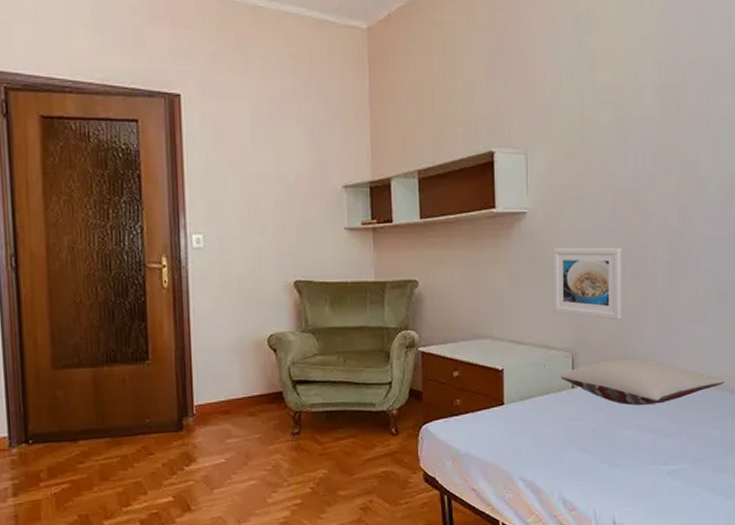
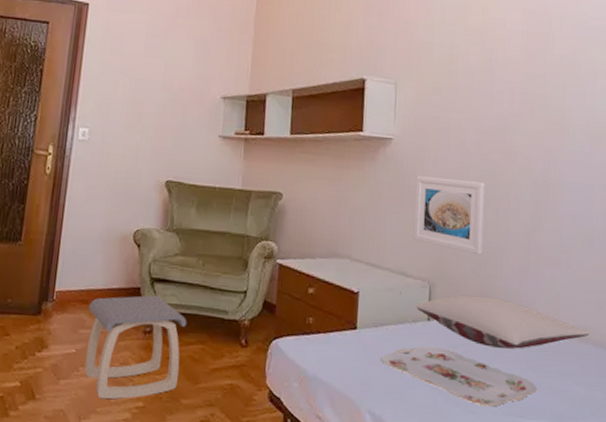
stool: none [232,397,335,502] -> present [85,295,187,400]
serving tray: none [530,411,678,460] -> present [381,346,538,407]

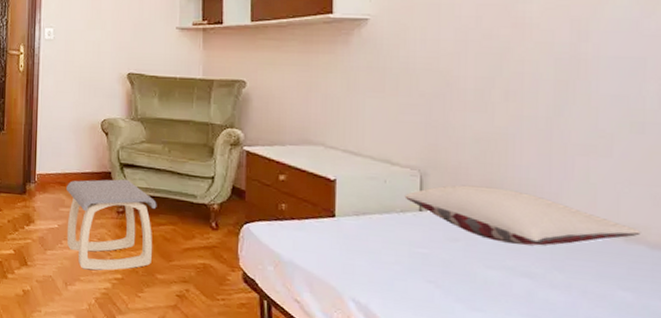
serving tray: present [381,346,538,407] -> none [365,237,566,306]
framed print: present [413,176,485,255] -> none [398,57,489,142]

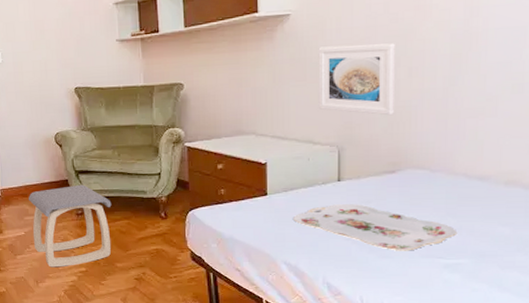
serving tray: none [365,237,566,306] -> present [293,204,458,251]
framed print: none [398,57,489,142] -> present [318,43,395,116]
pillow: present [404,185,641,246] -> none [325,153,518,199]

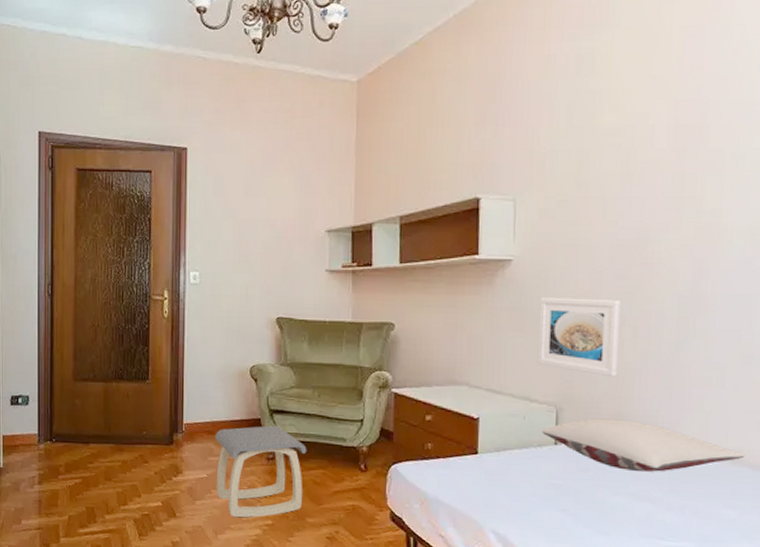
serving tray: present [293,204,458,251] -> none [505,470,680,529]
pillow: none [325,153,518,199] -> present [541,418,745,472]

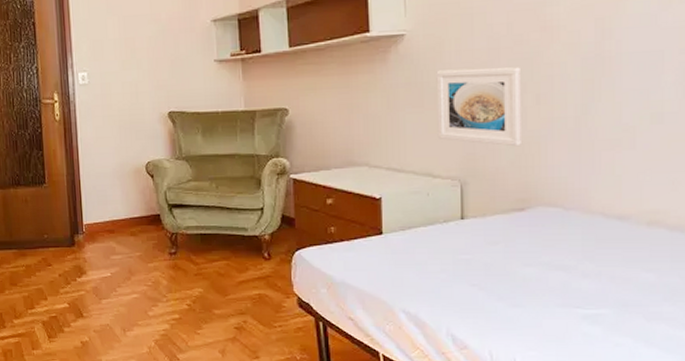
stool: present [215,425,307,518] -> none [116,219,209,314]
pillow: present [541,418,745,472] -> none [447,189,662,240]

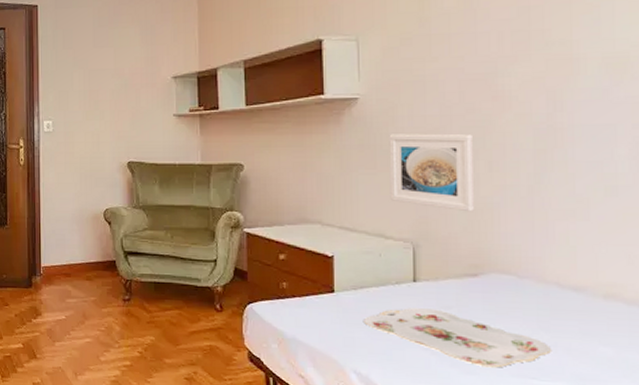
serving tray: none [412,245,597,299] -> present [364,308,552,368]

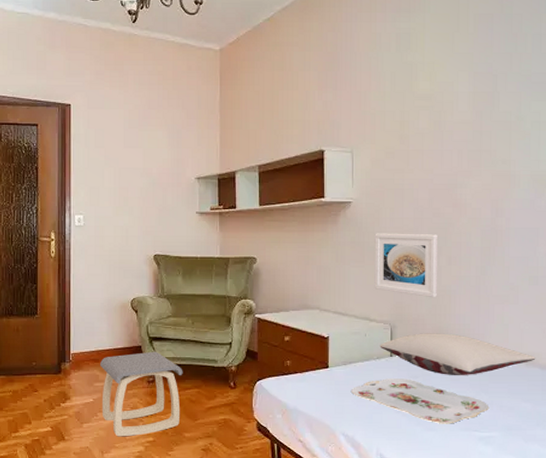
stool: none [72,267,162,359] -> present [100,351,183,437]
pillow: none [399,254,619,309] -> present [380,333,536,375]

